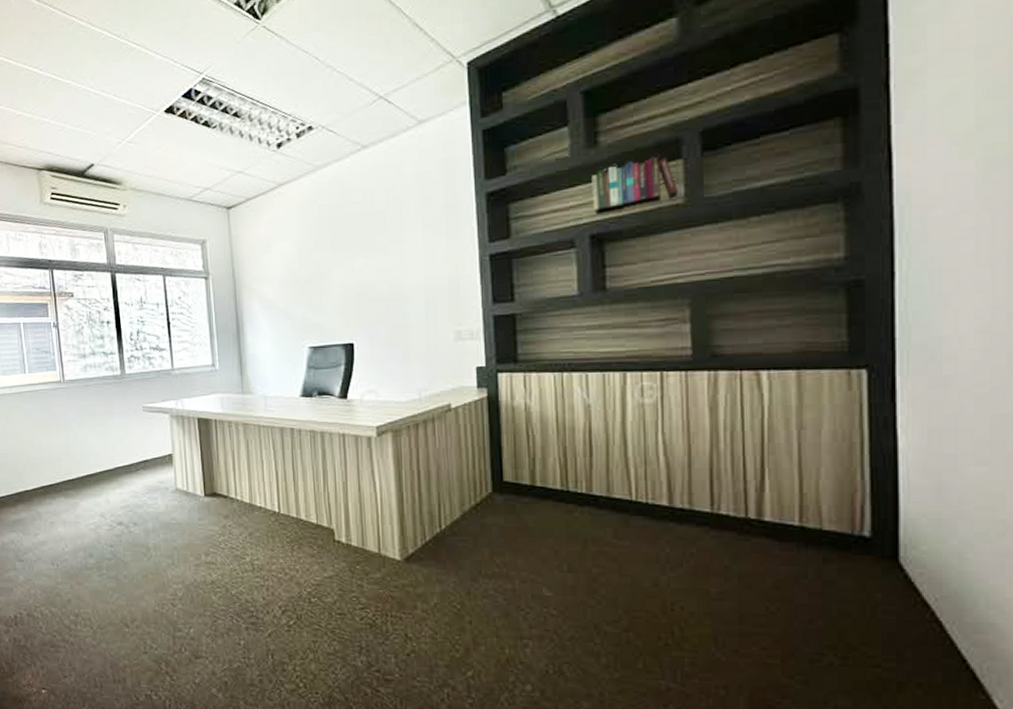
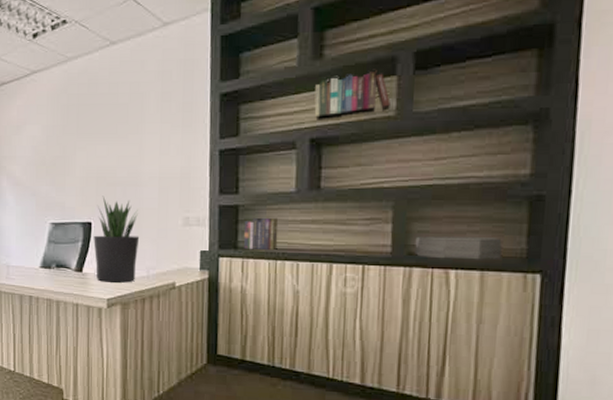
planter: none [357,313,408,408] -> present [93,196,140,283]
books: none [522,325,563,363] -> present [243,217,279,251]
decorative box: none [718,331,819,359] -> present [414,236,502,260]

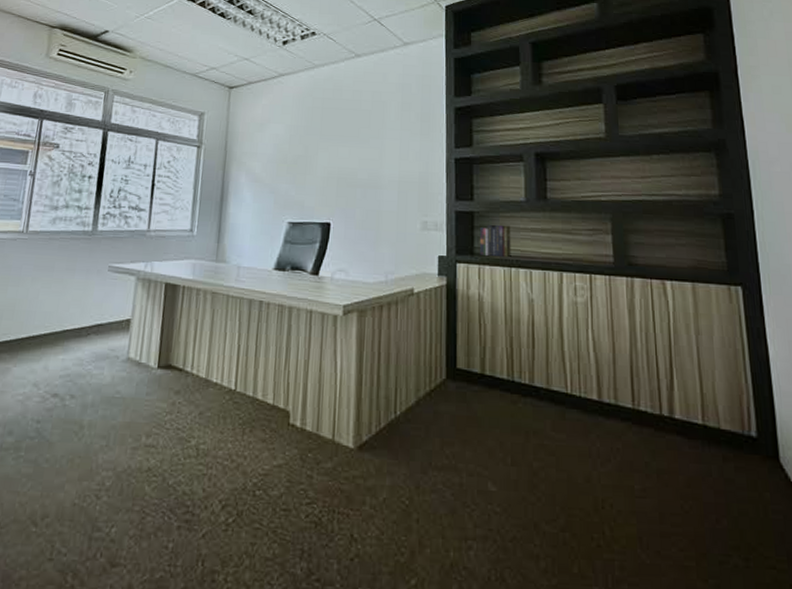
planter: present [93,196,140,283] -> none [331,196,379,288]
books: present [314,69,391,121] -> none [537,97,600,138]
decorative box: present [414,236,502,260] -> none [633,248,707,272]

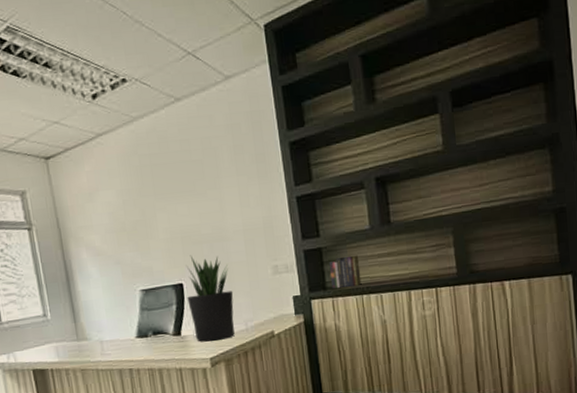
planter: none [331,196,379,288] -> present [187,255,235,342]

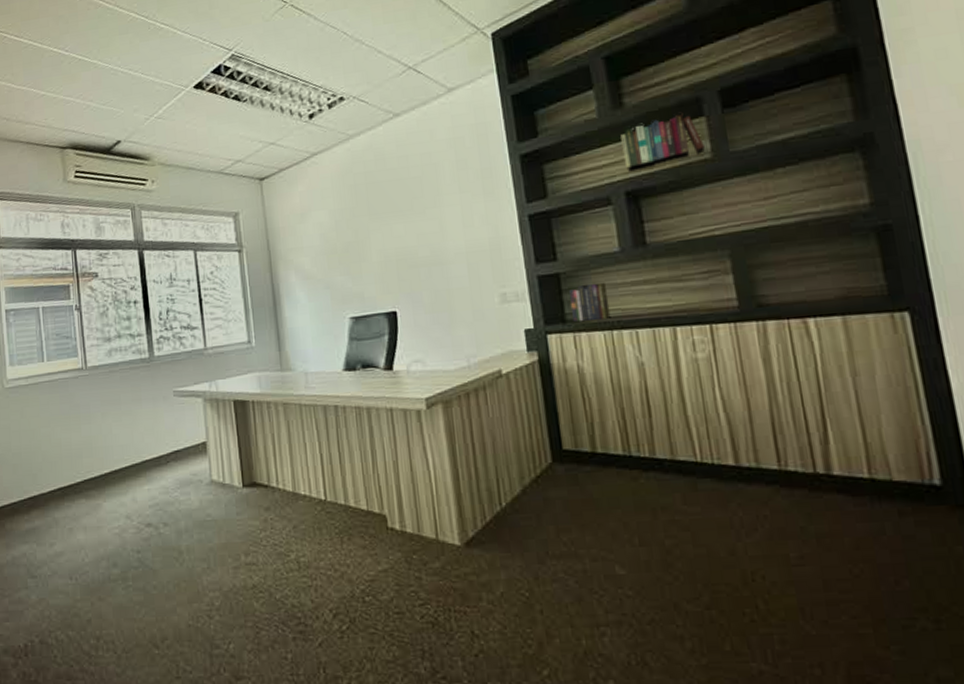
planter: present [187,255,235,342] -> none [401,280,455,379]
books: none [373,109,438,160] -> present [620,112,705,172]

